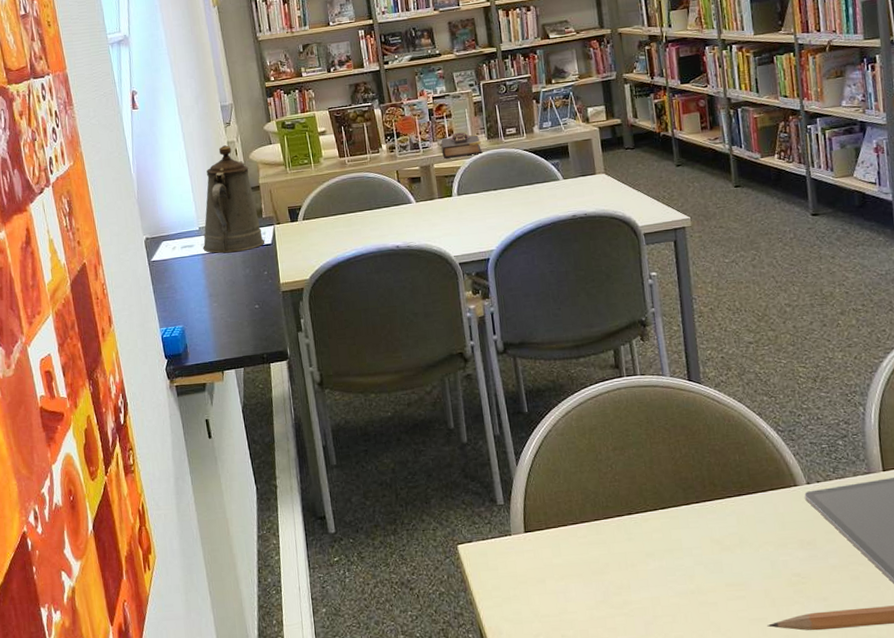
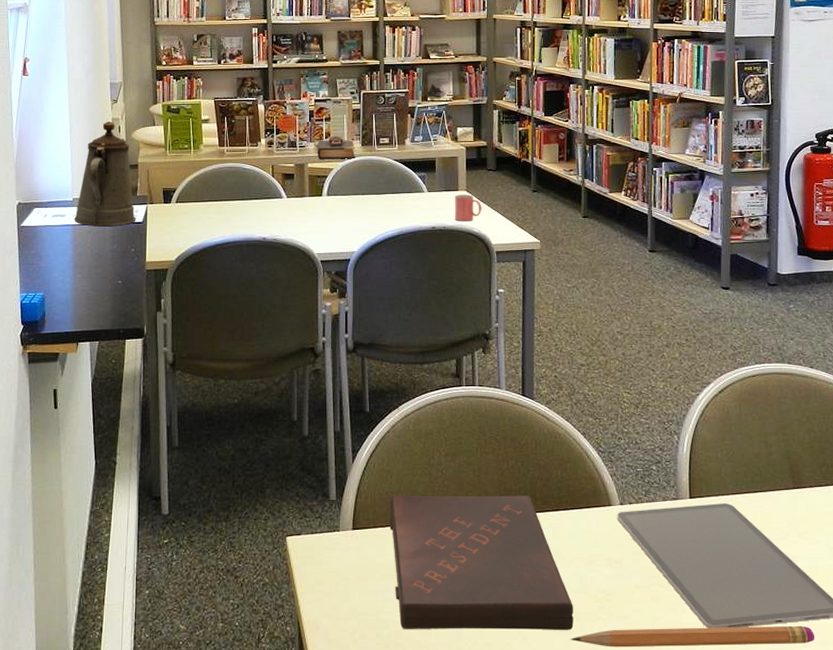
book: none [559,483,769,628] -> present [389,495,574,631]
mug: none [592,177,624,207] -> present [454,194,482,222]

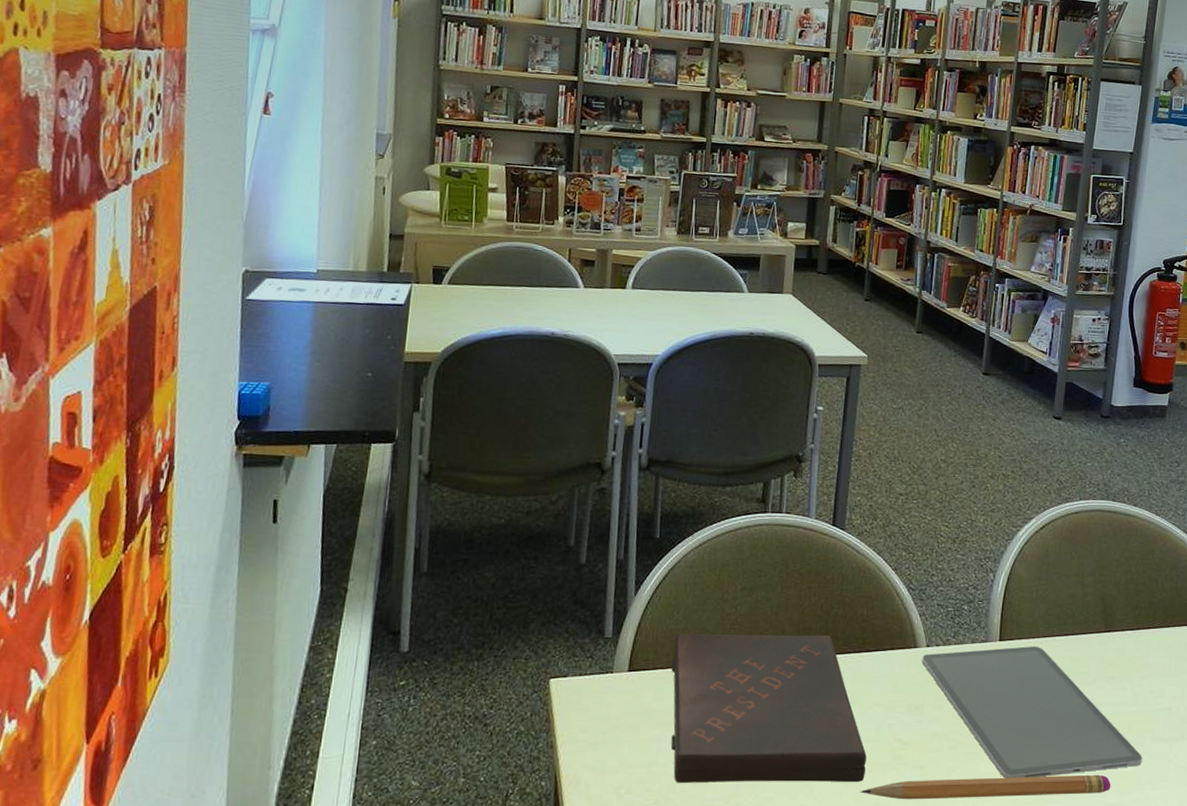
coffee pot: present [74,121,135,227] -> none [316,180,395,308]
decorative book: present [317,136,355,159] -> none [624,220,669,249]
mug: present [454,194,482,222] -> none [775,298,808,329]

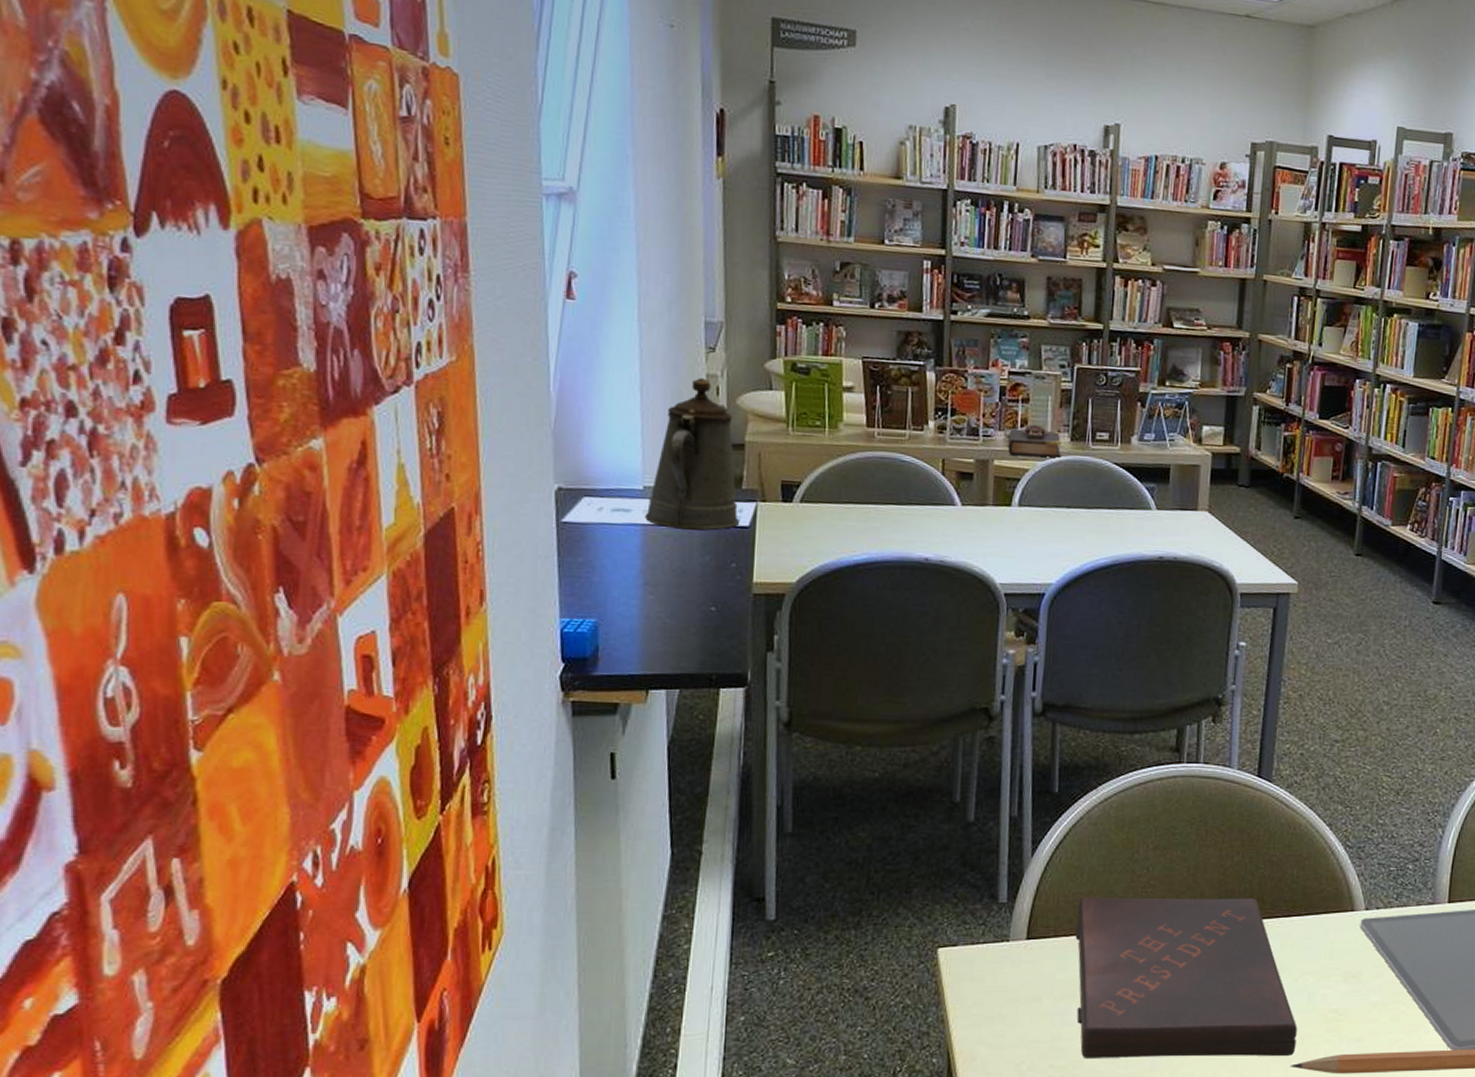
coffee pot: none [316,180,395,308] -> present [645,378,739,531]
decorative book: none [624,220,669,249] -> present [1008,424,1061,458]

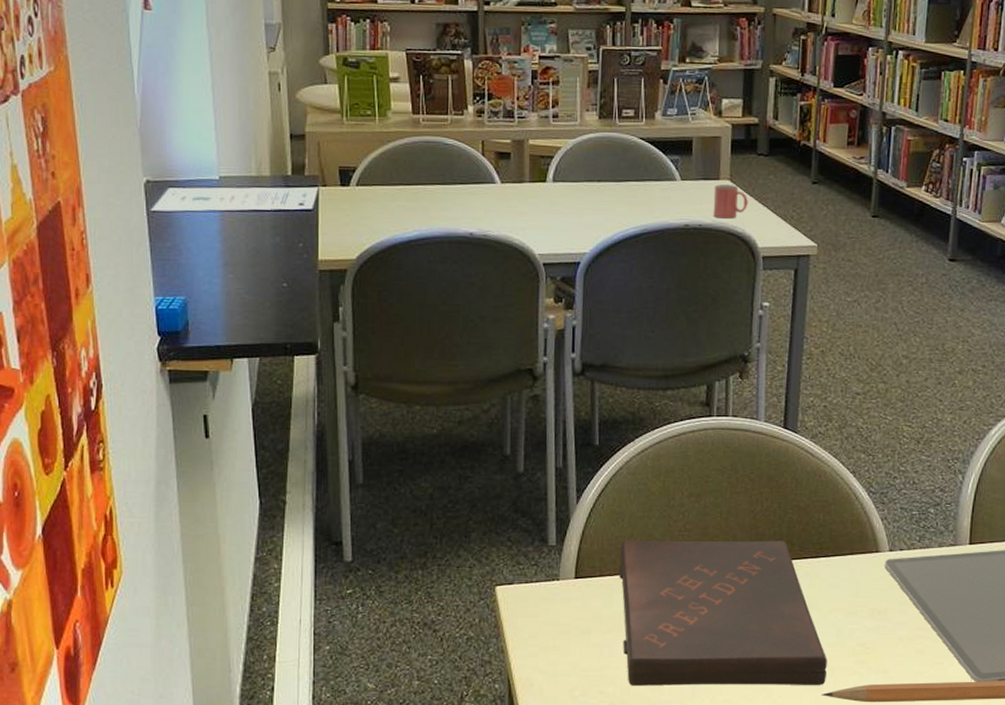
coffee pot: present [645,378,739,531] -> none [222,76,303,215]
decorative book: present [1008,424,1061,458] -> none [541,104,590,136]
mug: none [1189,515,1227,552] -> present [713,184,748,219]

